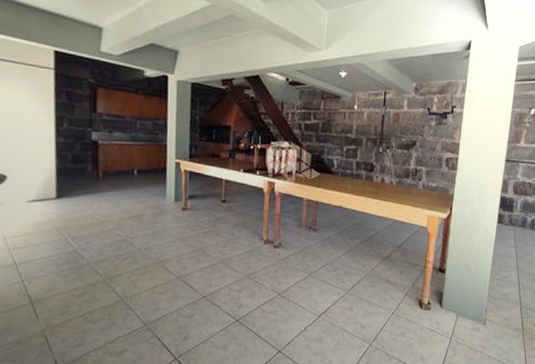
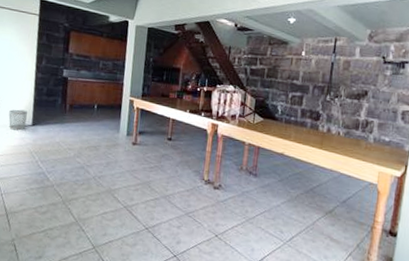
wastebasket: none [23,181,49,206] -> present [8,109,27,131]

